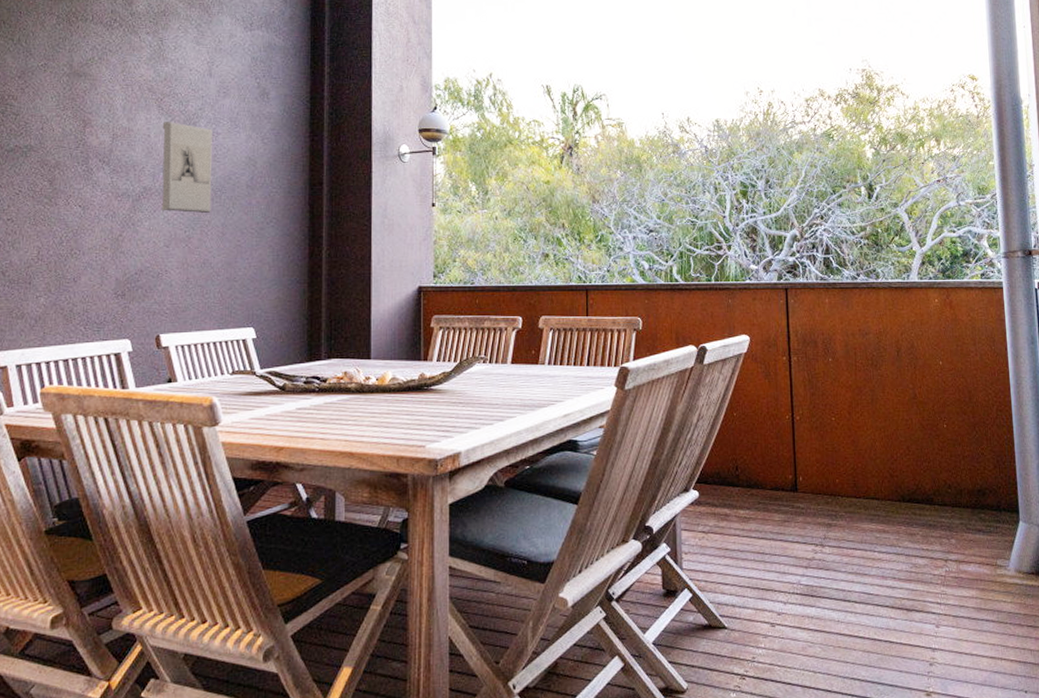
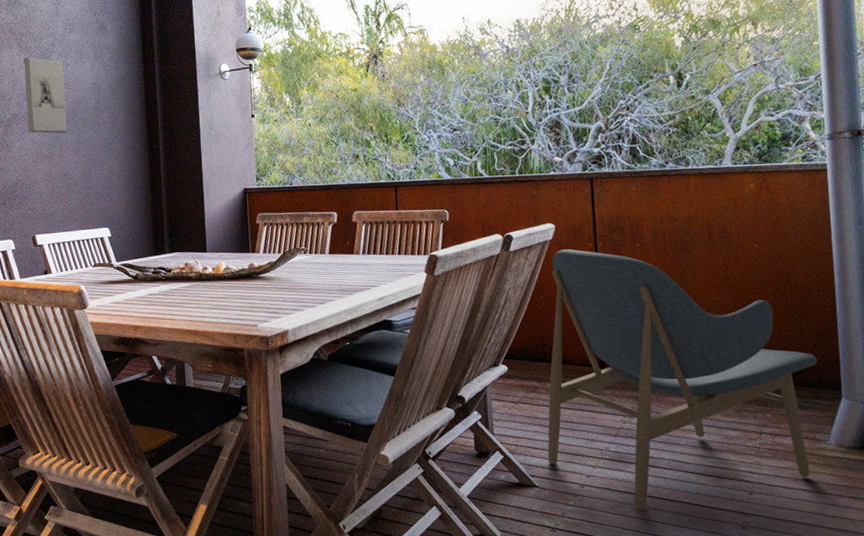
lounge chair: none [738,363,998,652] -> present [547,249,818,512]

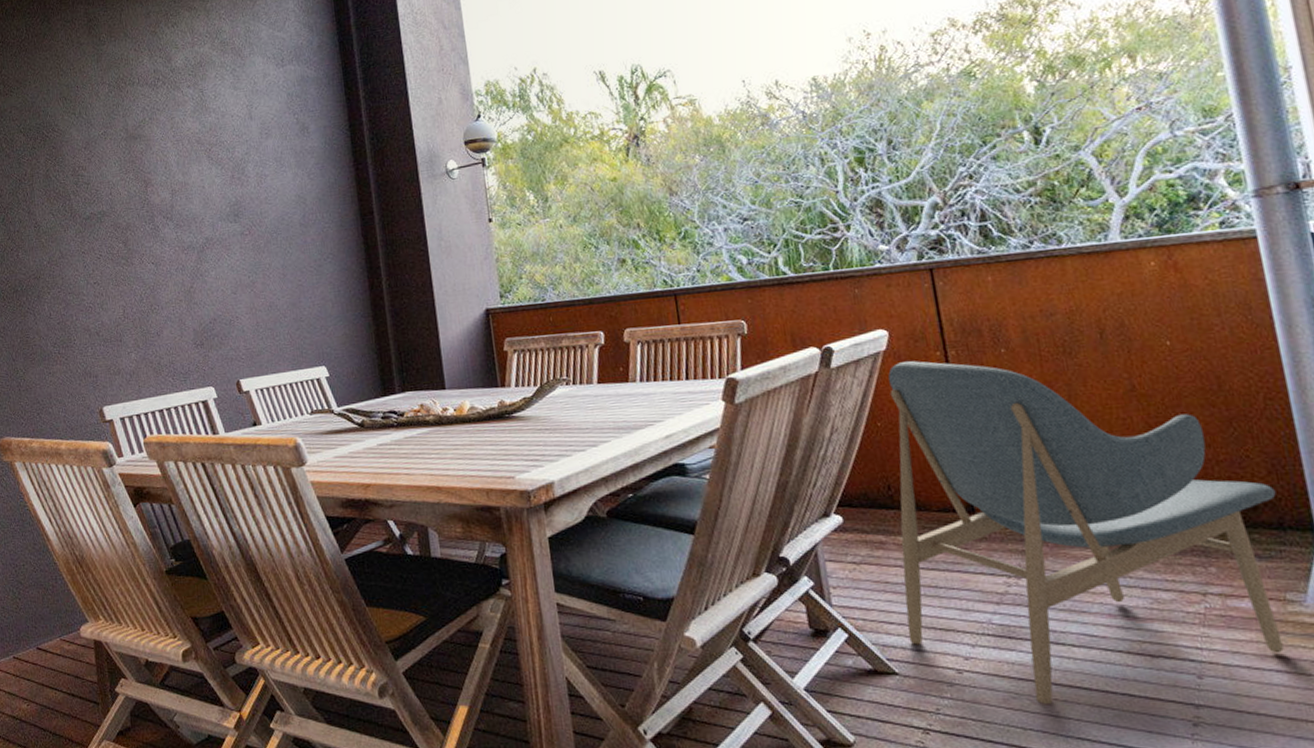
wall sculpture: present [22,57,67,133] -> none [214,170,270,259]

